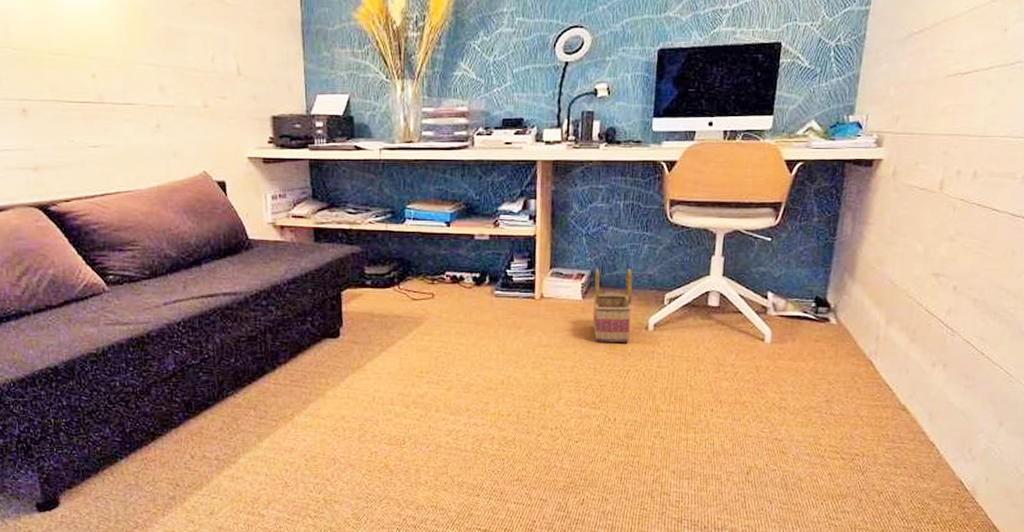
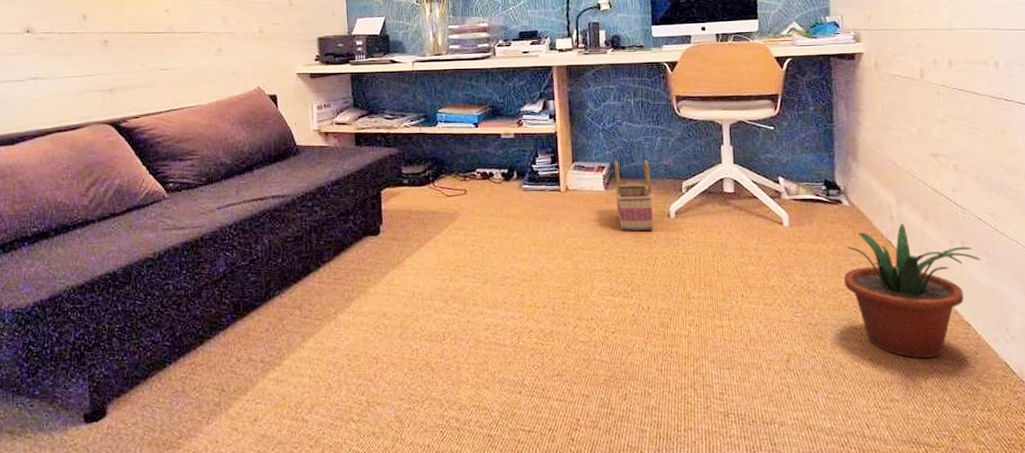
potted plant: none [816,344,959,475] -> present [843,224,980,359]

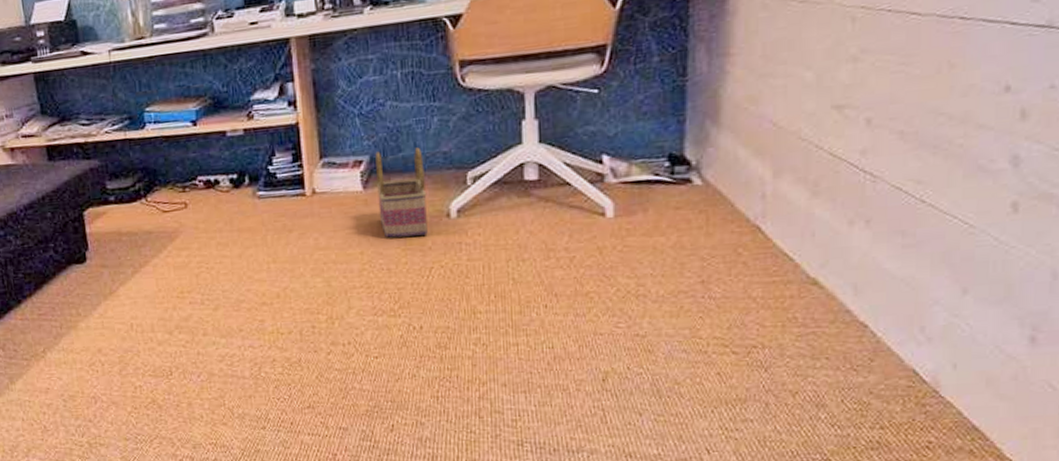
potted plant: present [843,224,980,359] -> none [687,203,892,370]

